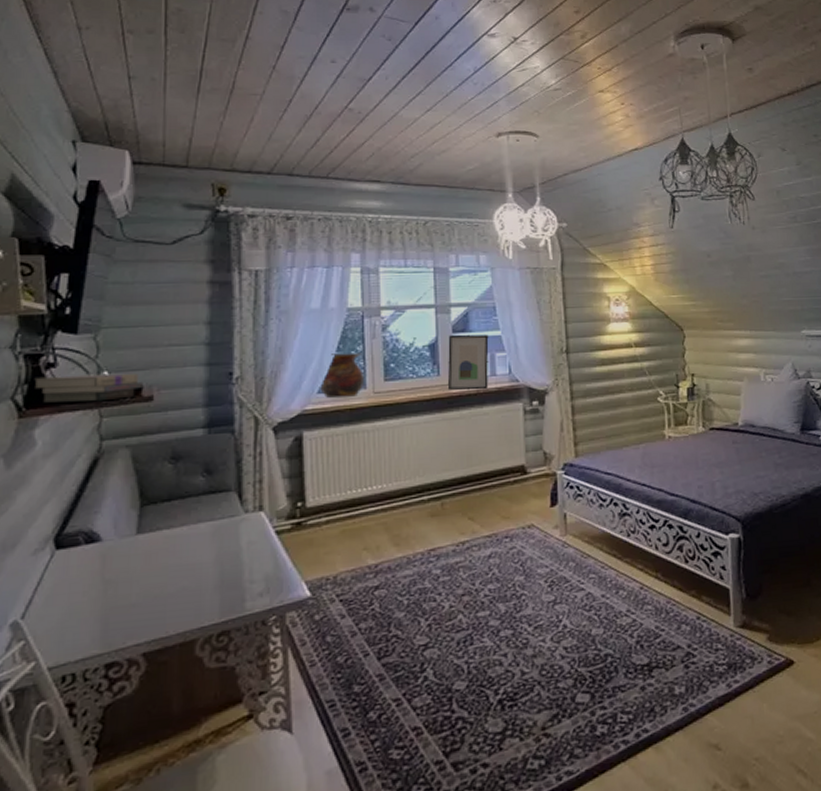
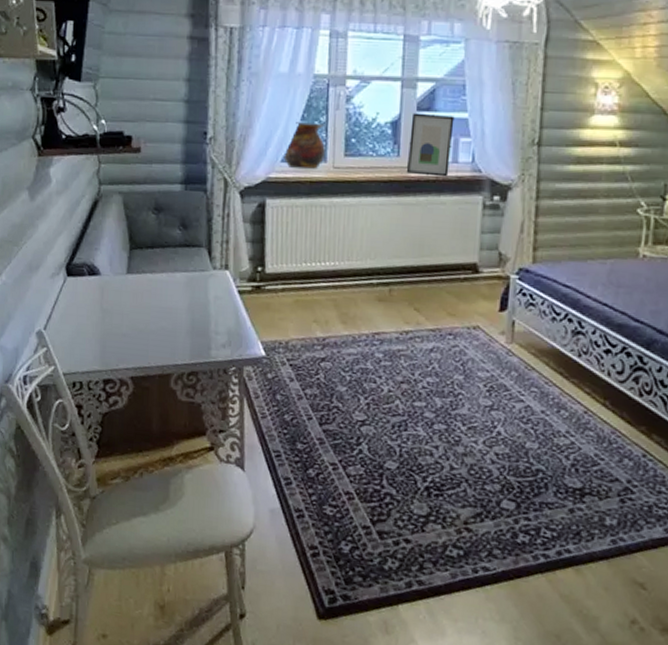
books: present [34,373,144,404] -> none [49,120,133,149]

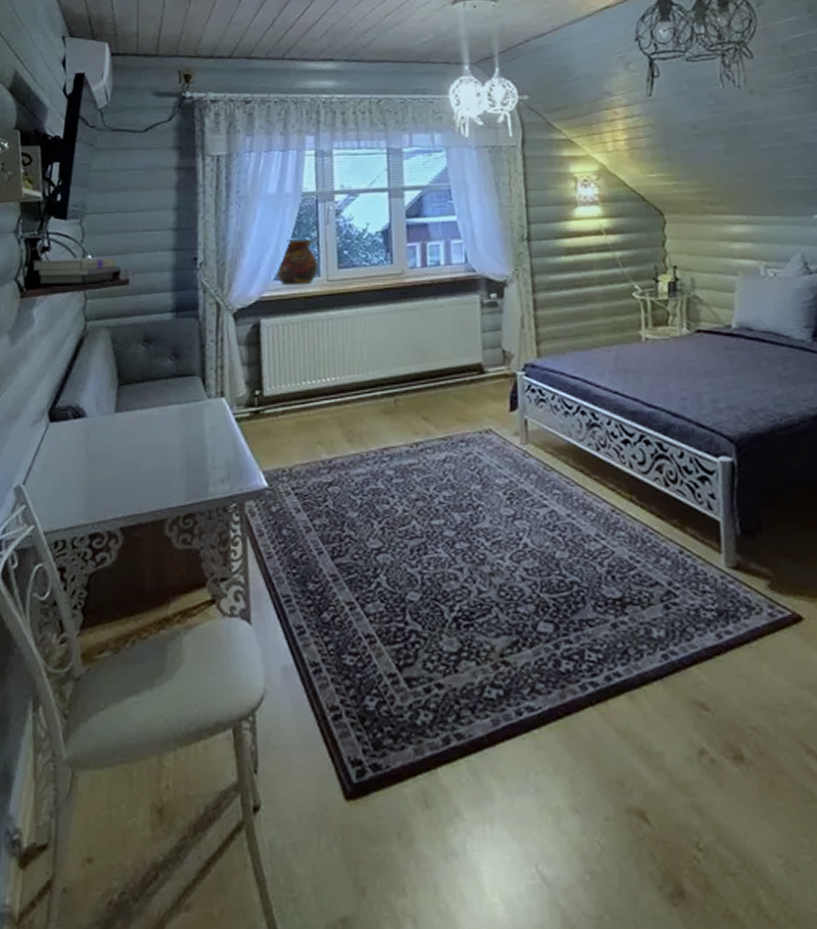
books: none [49,120,133,149] -> present [32,257,121,285]
picture frame: present [406,112,455,177] -> none [401,219,444,280]

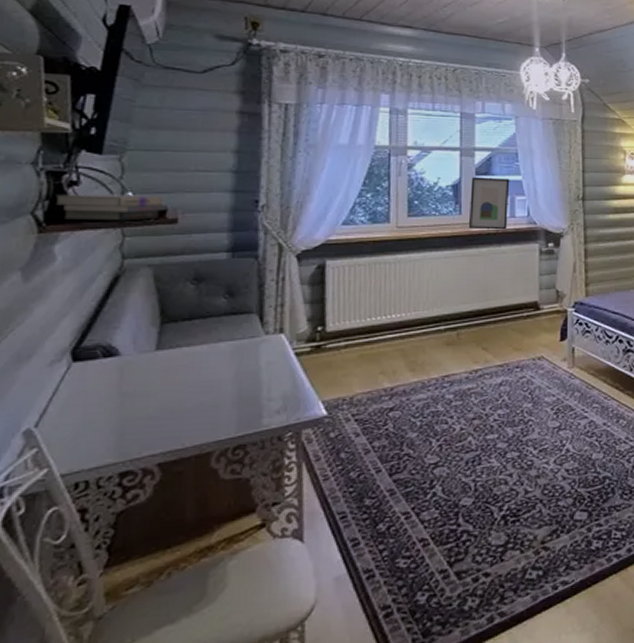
vase: present [275,239,318,286] -> none [343,188,388,231]
picture frame: none [401,219,444,280] -> present [468,177,510,230]

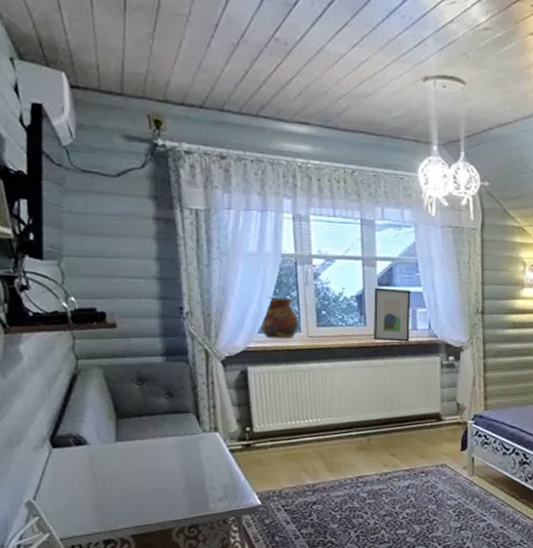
books: present [56,194,169,221] -> none [12,298,107,325]
vase: none [343,188,388,231] -> present [259,297,299,340]

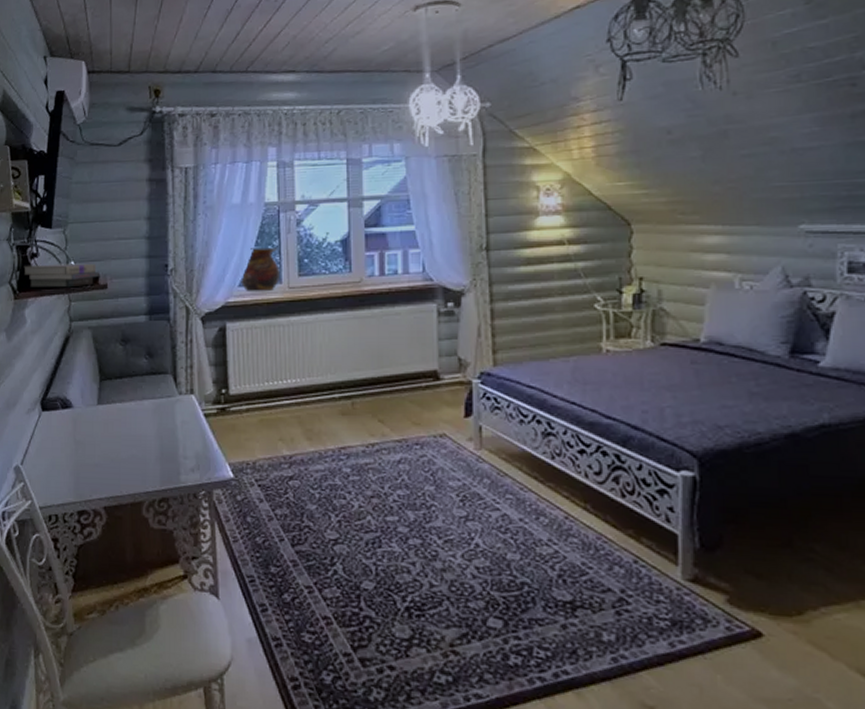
books: none [12,298,107,325] -> present [23,263,100,288]
picture frame: present [373,287,411,342] -> none [359,229,402,289]

